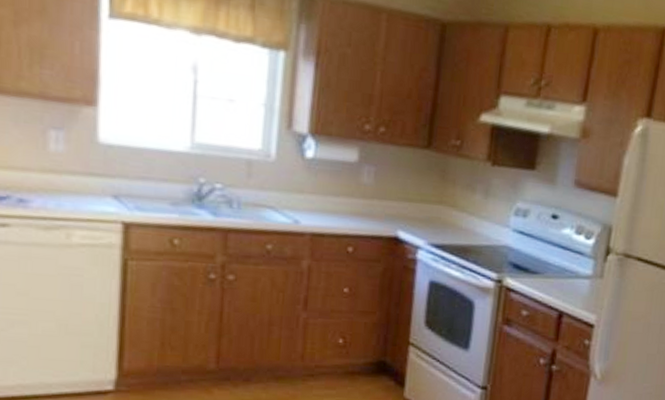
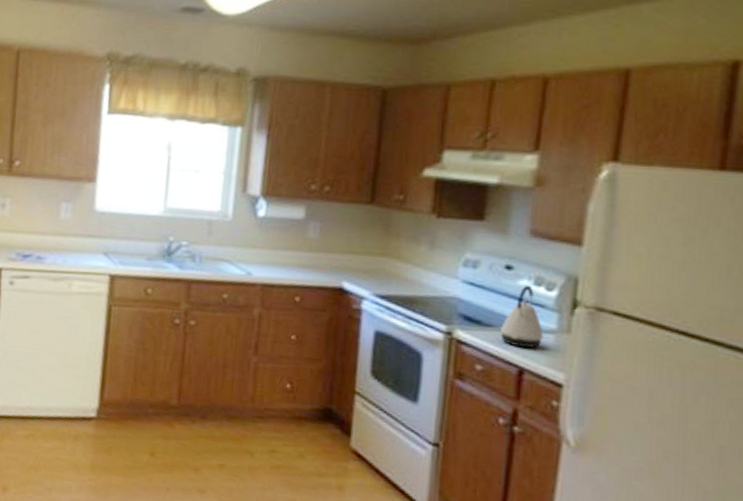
kettle: none [544,233,581,294] -> present [500,285,544,349]

